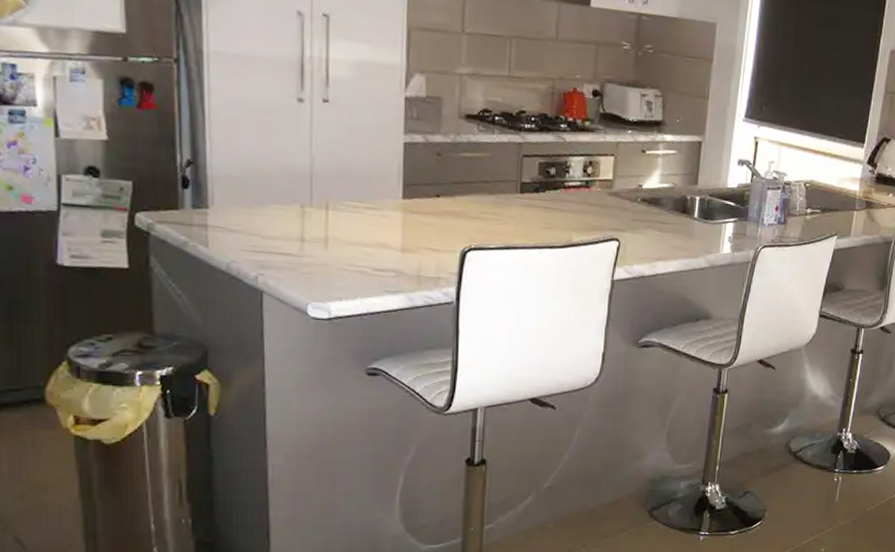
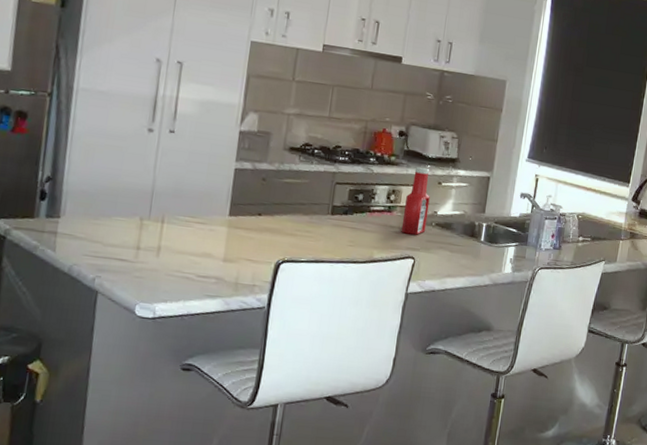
ketchup bottle: none [602,132,633,213] -> present [401,166,430,235]

